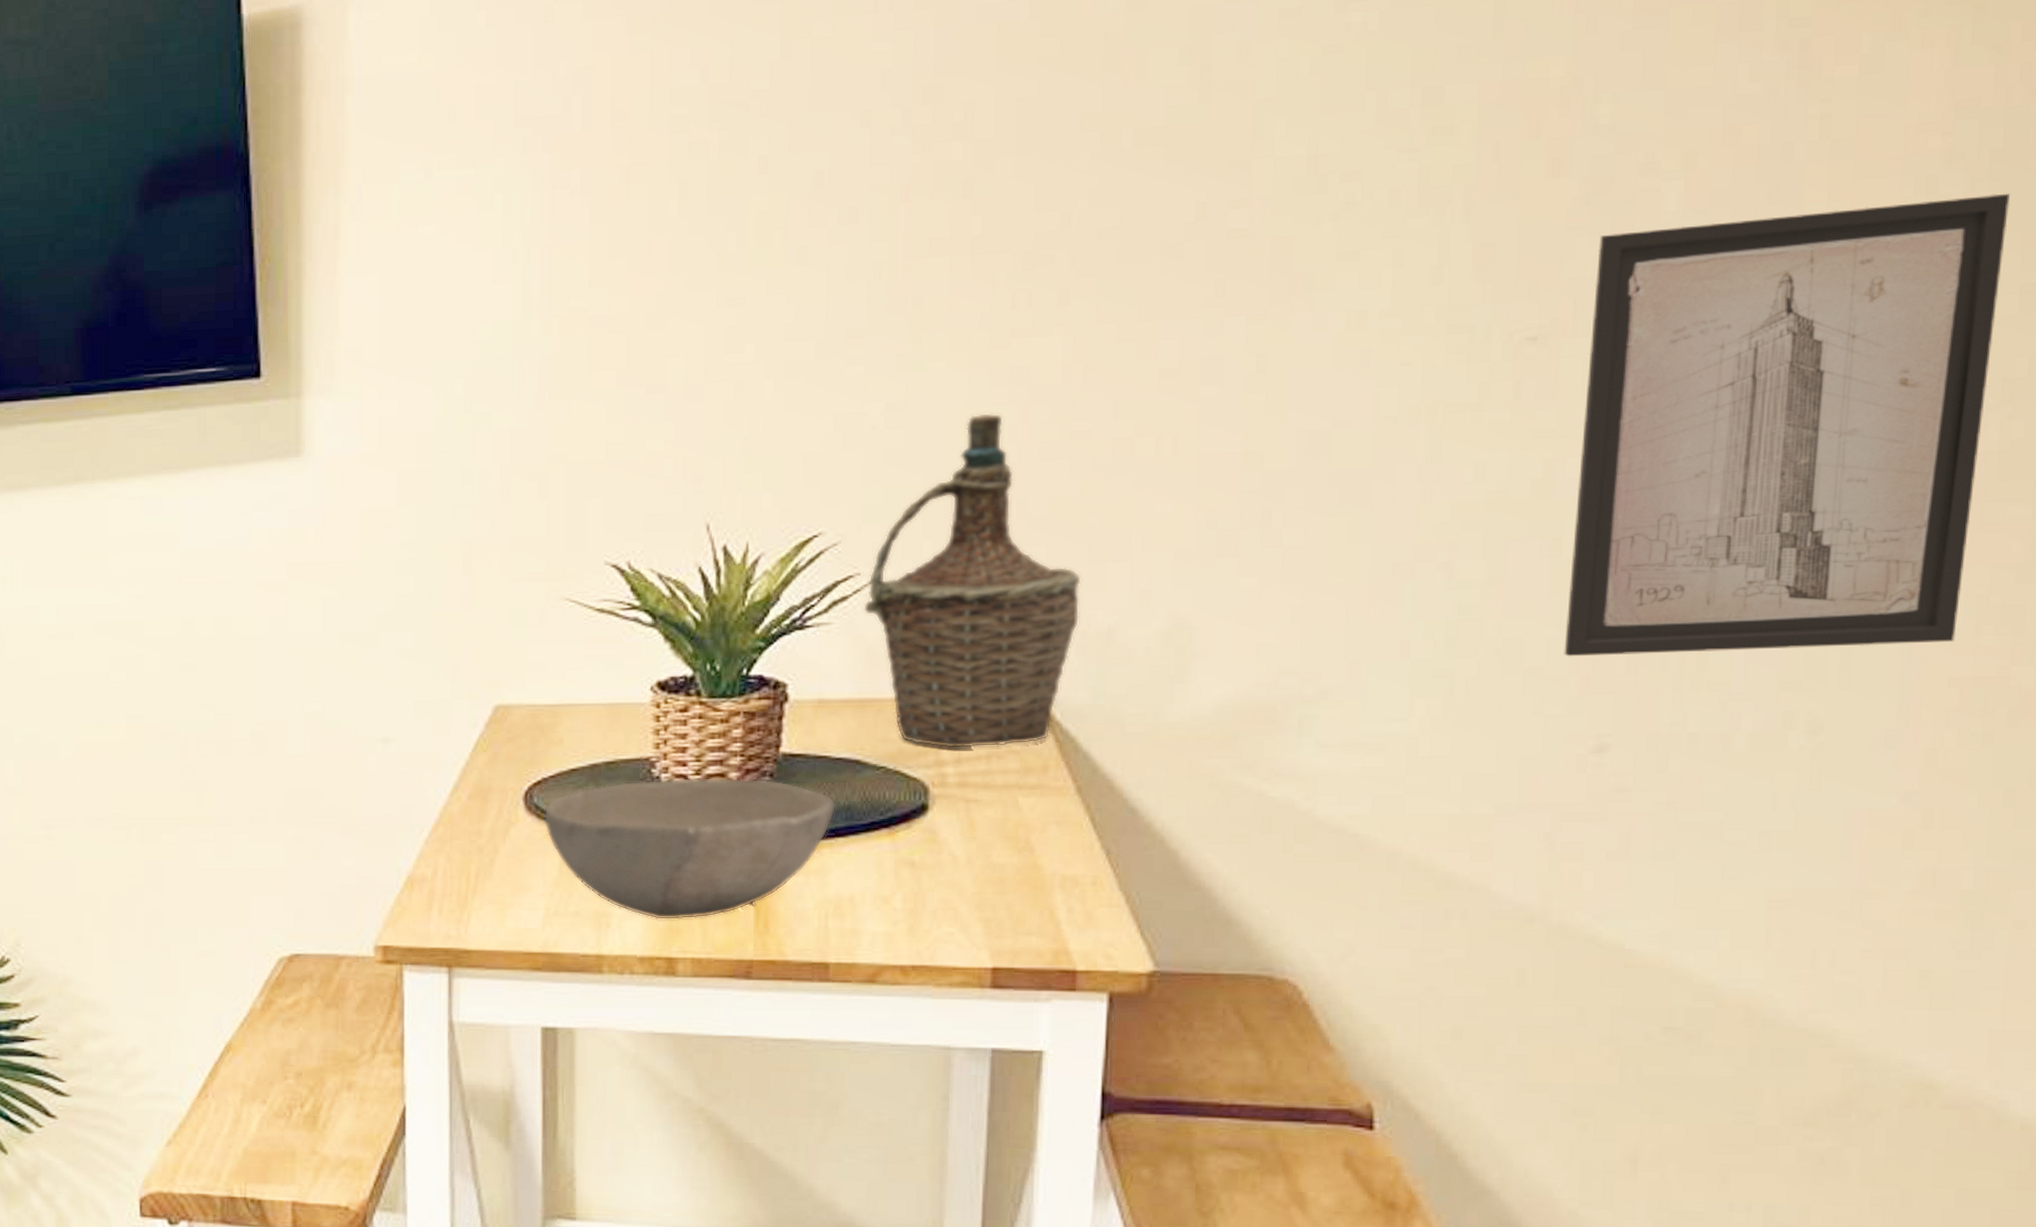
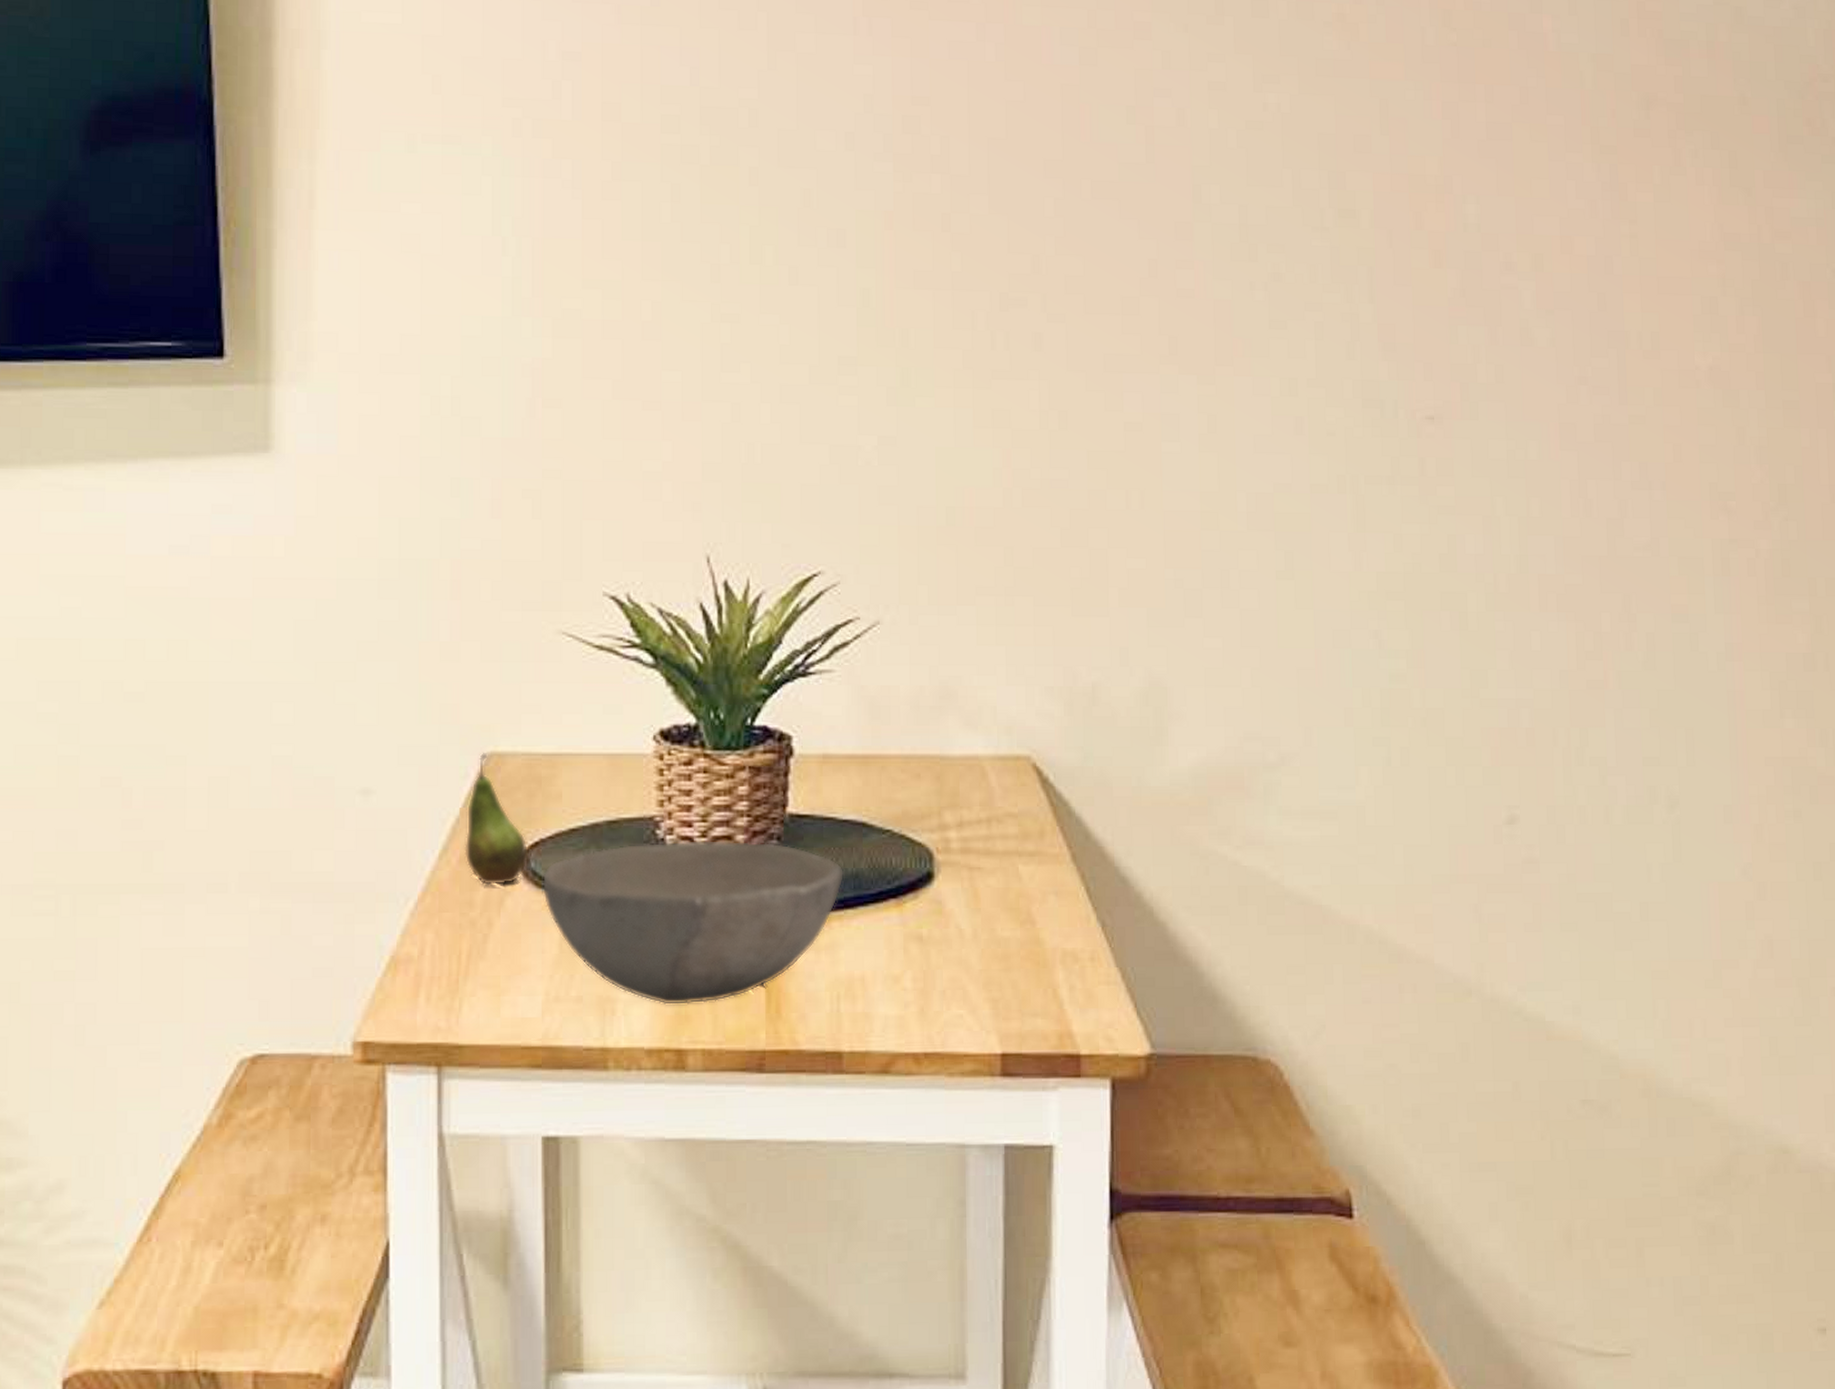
fruit: none [473,704,532,818] -> present [464,752,529,886]
bottle: present [864,413,1081,748] -> none [864,455,1067,810]
wall art: present [1564,193,2010,657] -> none [1475,318,1769,729]

